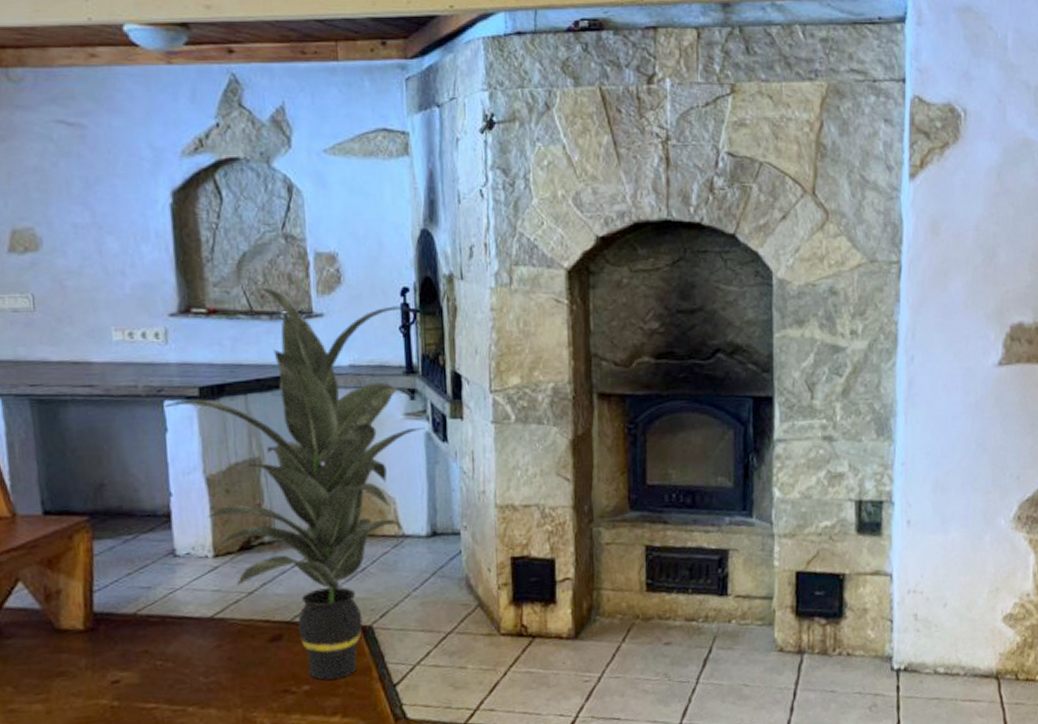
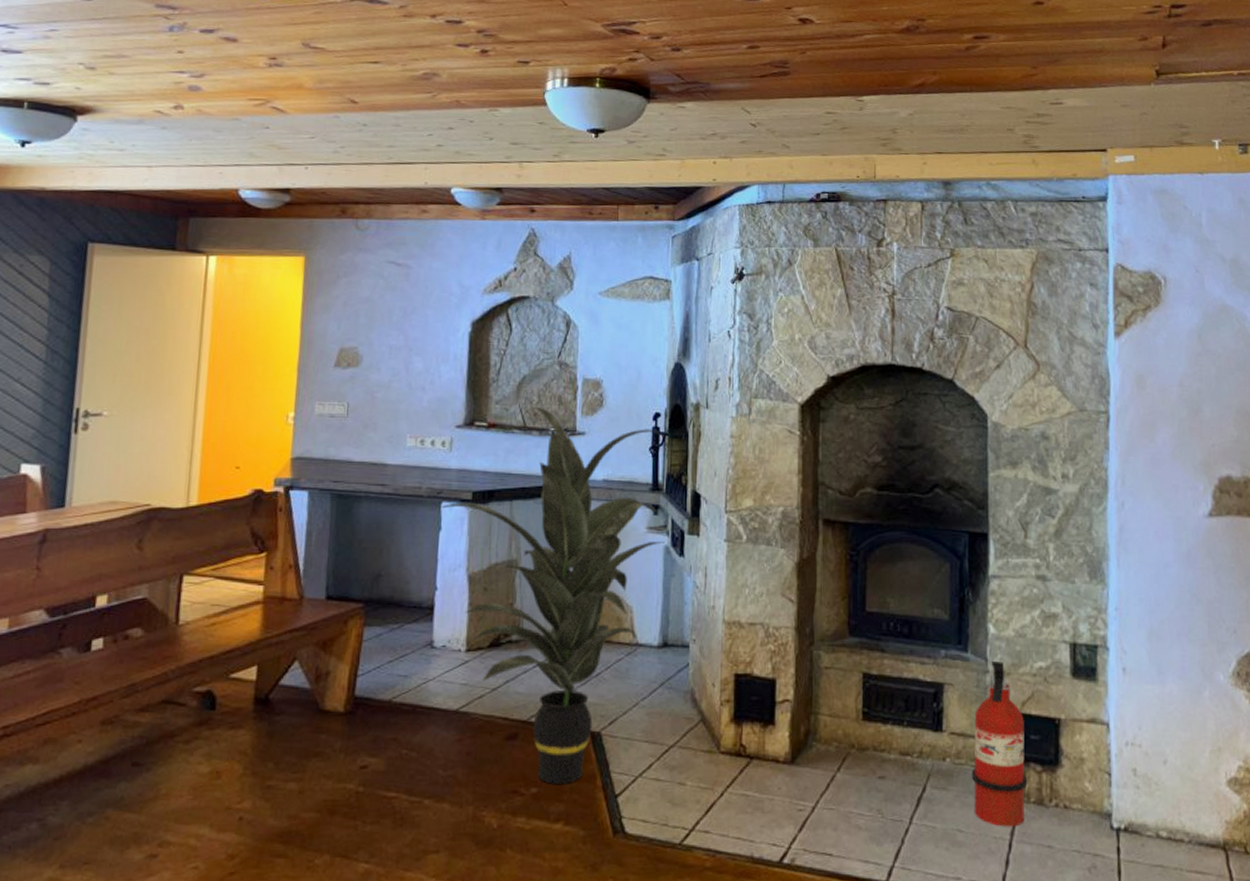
fire extinguisher: none [758,523,812,679] -> present [972,660,1028,827]

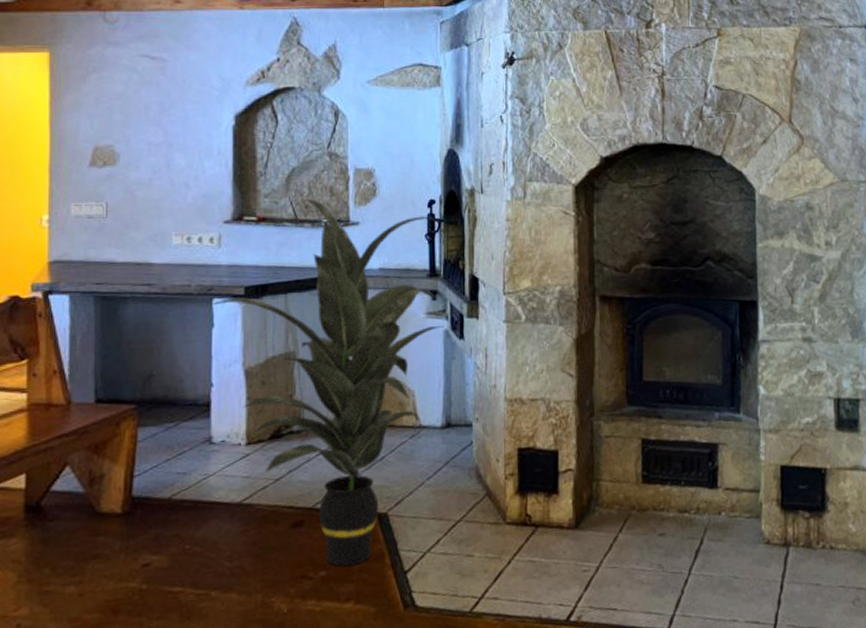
fire extinguisher: present [972,660,1028,827] -> none [746,419,797,571]

